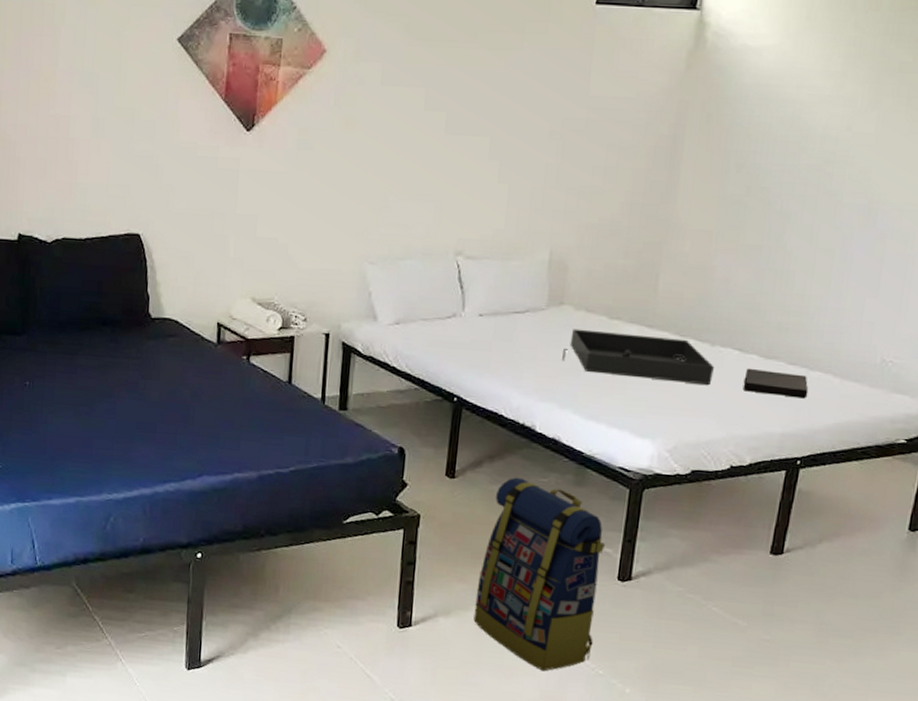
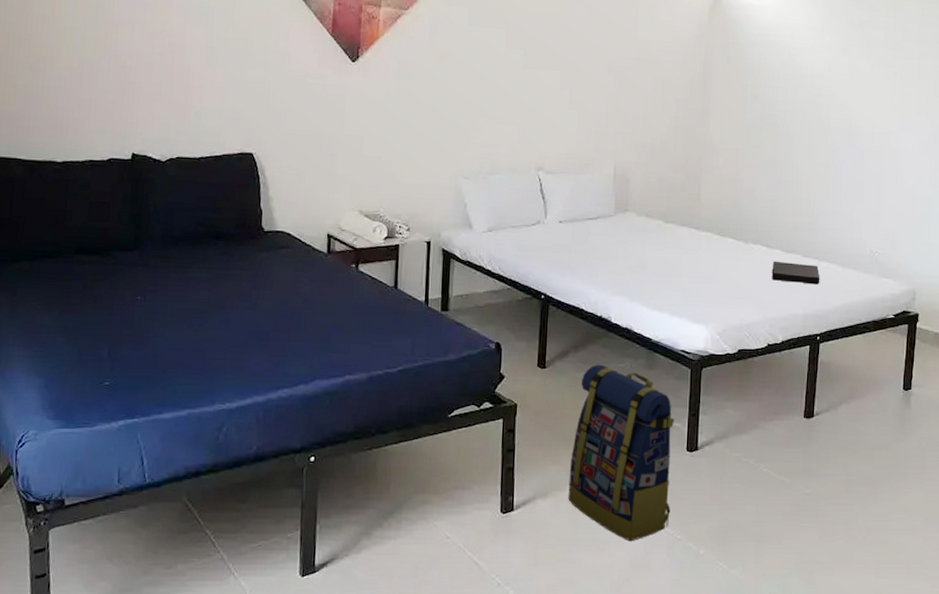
tray: present [562,328,714,386] -> none [630,232,748,277]

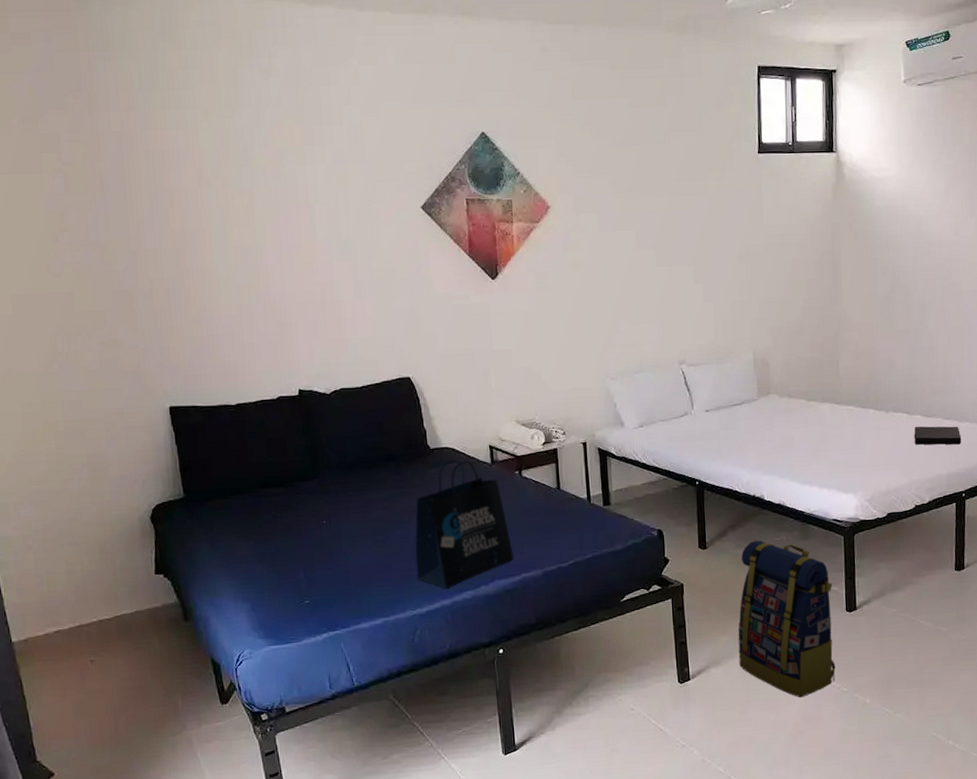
tote bag: none [231,245,339,384] -> present [415,459,514,588]

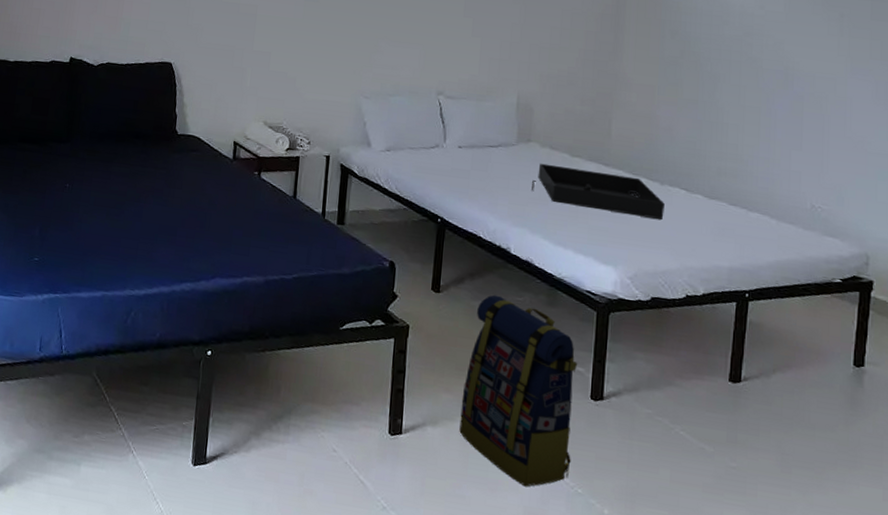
tote bag: present [415,459,514,588] -> none [141,148,239,276]
tray: none [776,410,891,447] -> present [532,163,665,221]
book: present [914,426,962,445] -> none [691,206,750,237]

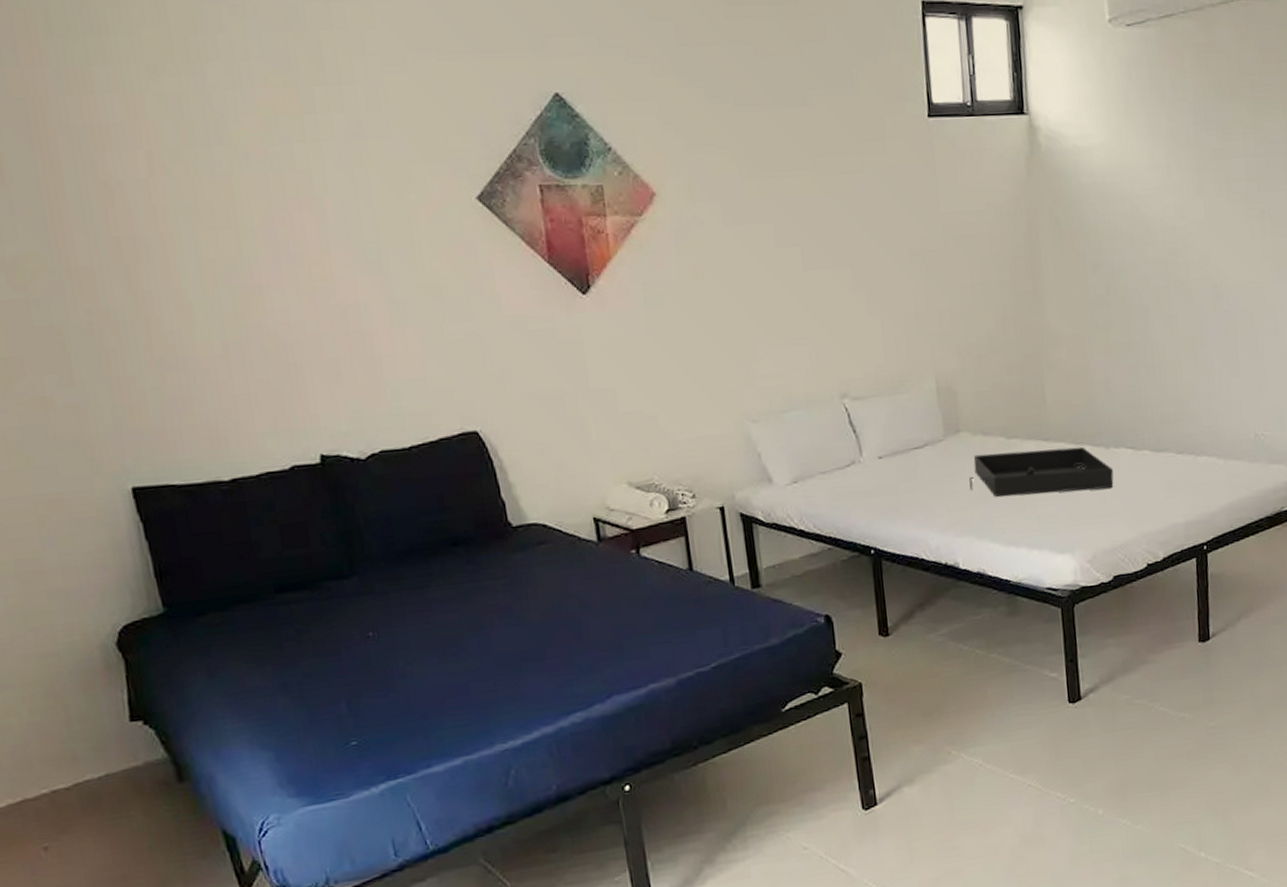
backpack: present [459,295,578,487] -> none [934,620,1059,816]

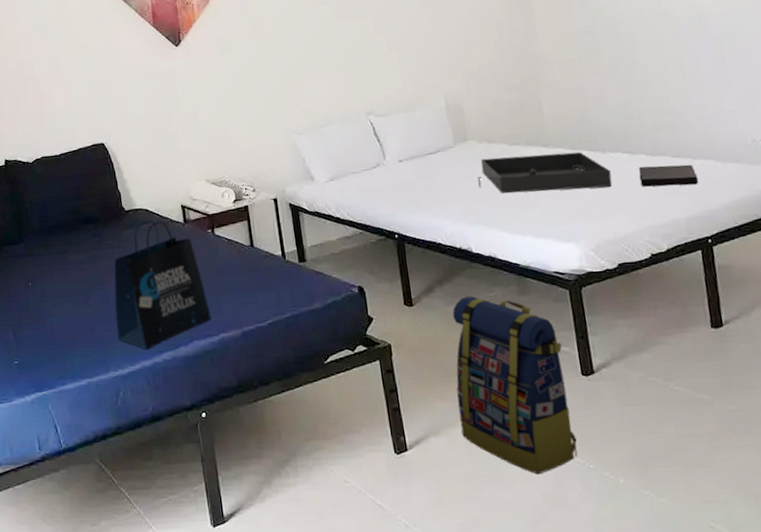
tote bag: none [498,538,637,712] -> present [114,220,211,349]
backpack: none [934,620,1059,816] -> present [453,295,578,475]
book: none [1141,461,1200,488] -> present [639,164,699,187]

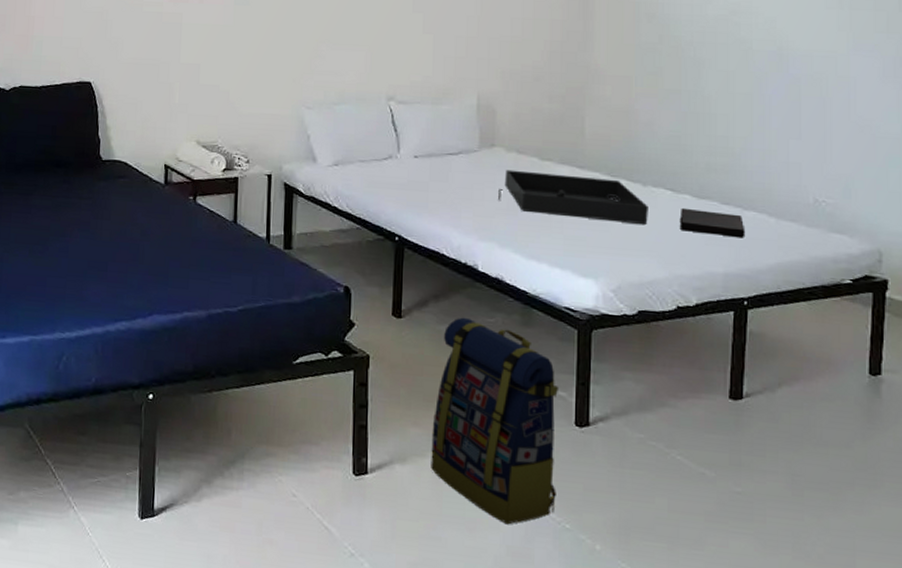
tote bag: present [114,220,211,349] -> none [70,174,177,315]

